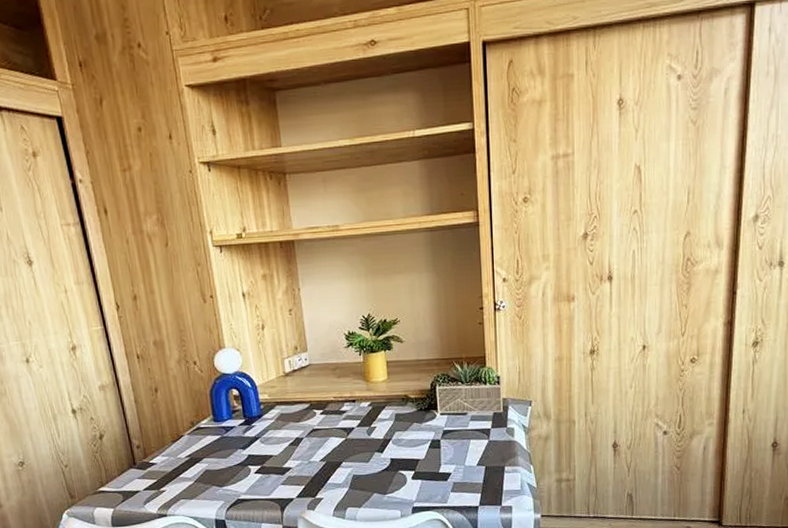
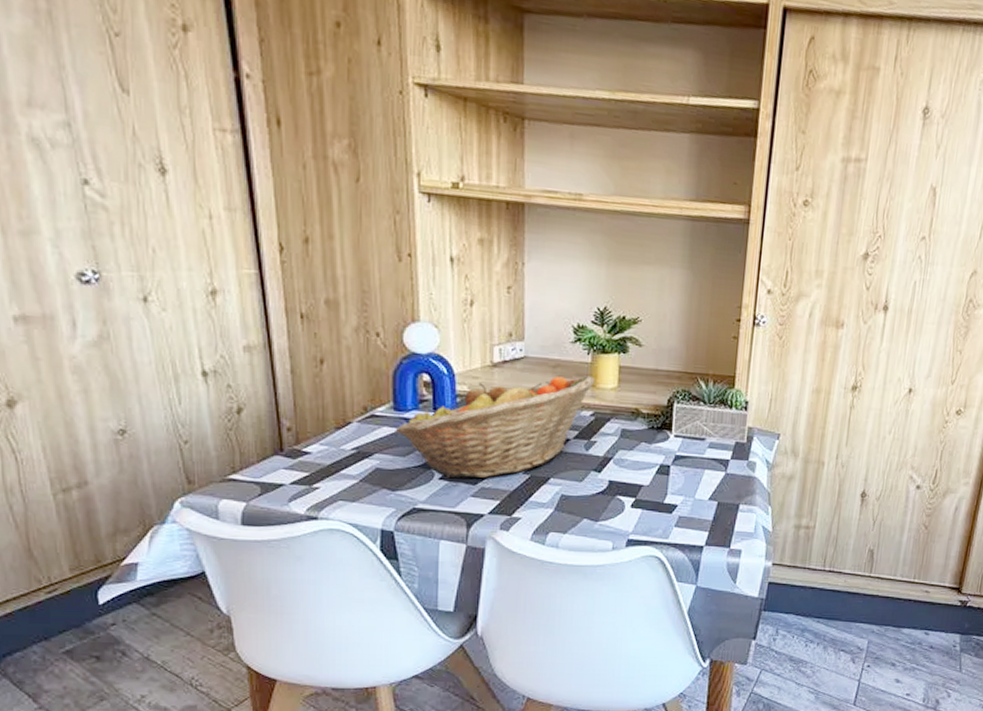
fruit basket: none [216,373,369,472] -> present [395,376,595,479]

